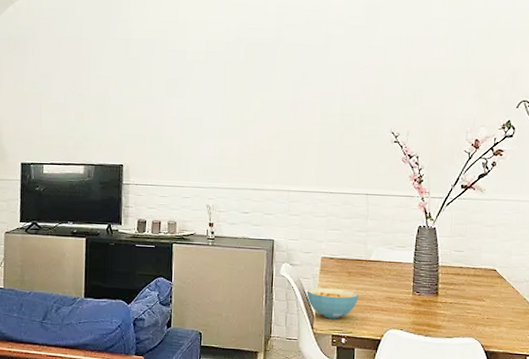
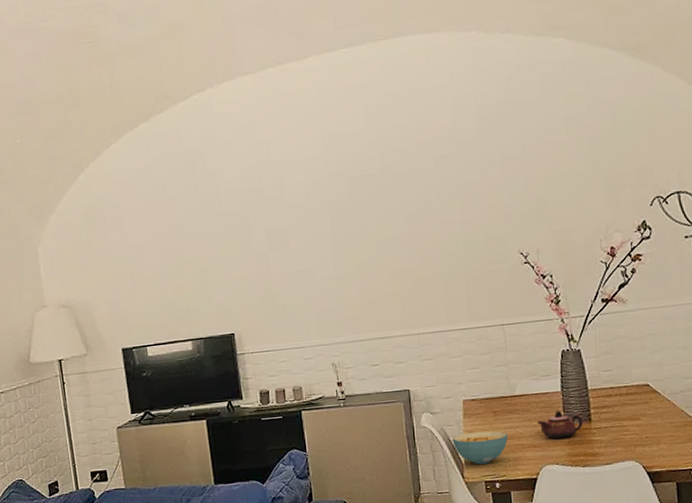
teapot: none [387,280,430,308] -> present [537,410,583,440]

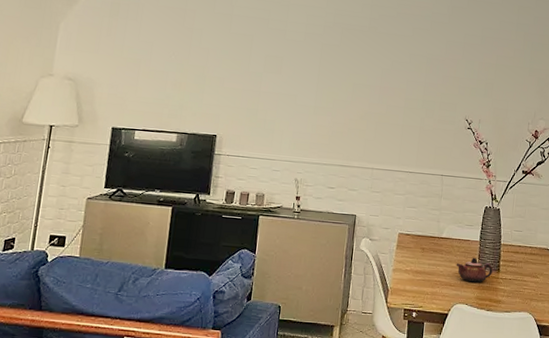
cereal bowl: present [452,431,508,465] -> none [383,262,430,294]

